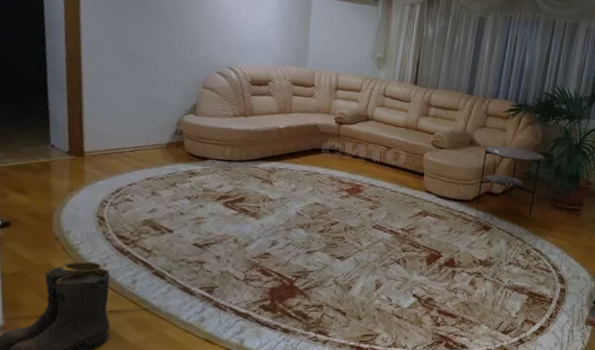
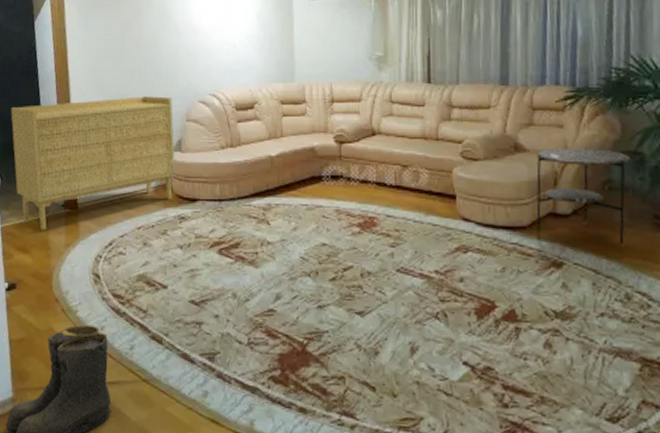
sideboard: none [10,50,191,174] -> present [11,96,176,231]

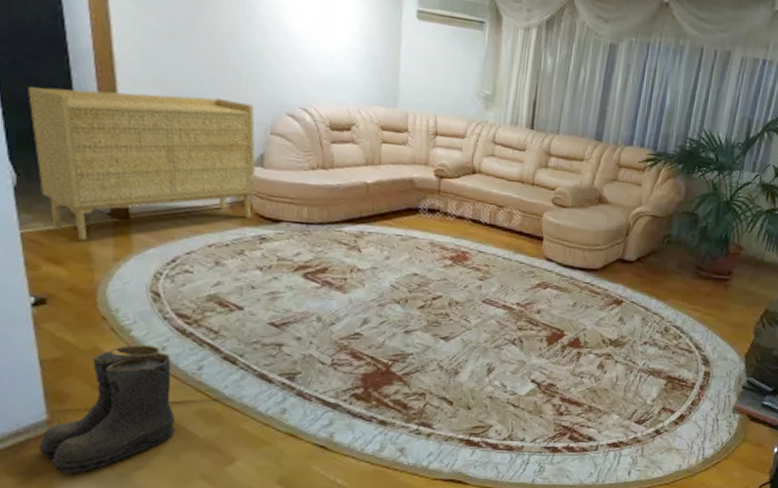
side table: present [536,147,630,250] -> none [606,203,688,292]

